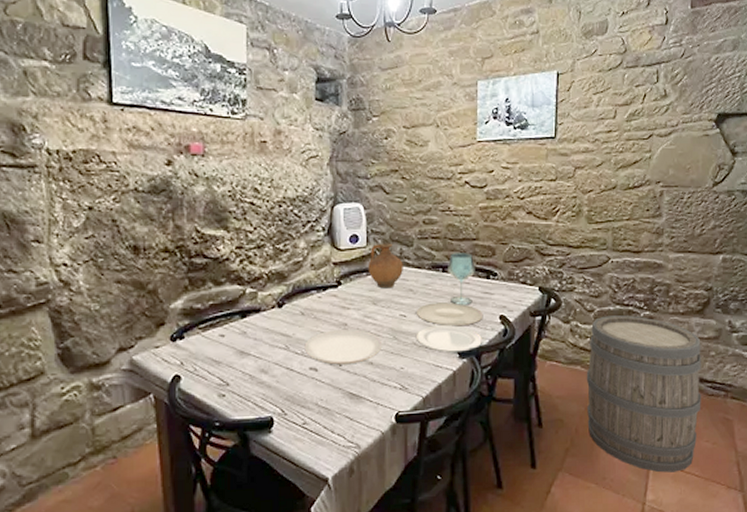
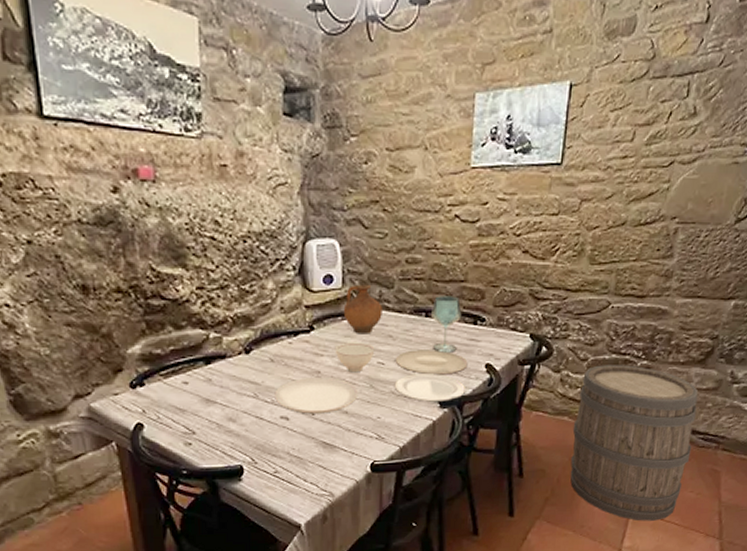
bowl: none [360,296,397,325] -> present [335,342,375,373]

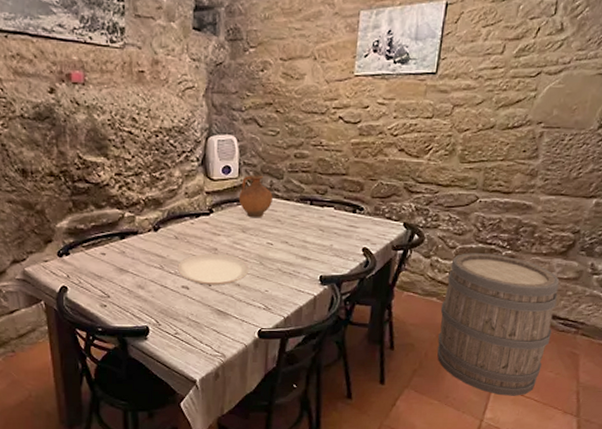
bowl: present [335,342,375,373] -> none [230,224,265,251]
plate: present [395,374,467,403] -> none [282,254,345,281]
plate: present [396,350,468,375] -> none [283,233,347,256]
wine glass: present [431,296,462,353] -> none [315,187,343,237]

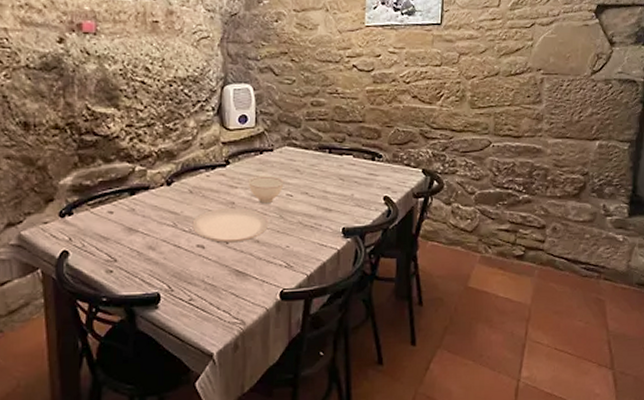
bowl: none [230,224,265,251] -> present [248,176,284,204]
ceramic jug: present [238,174,273,218] -> none [256,123,291,169]
wooden barrel: present [437,253,560,396] -> none [466,198,577,351]

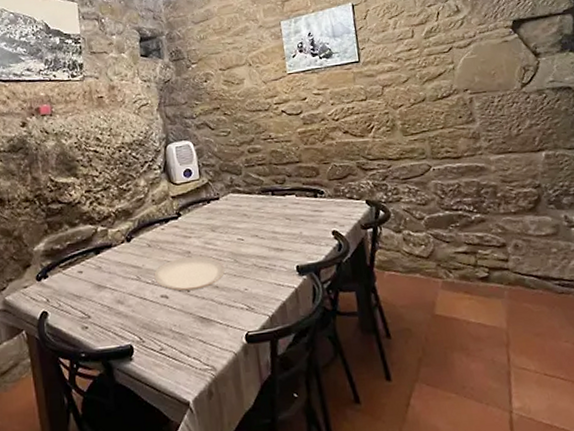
bowl: present [248,176,284,204] -> none [200,222,234,250]

